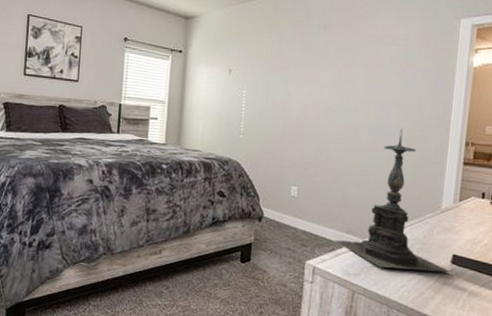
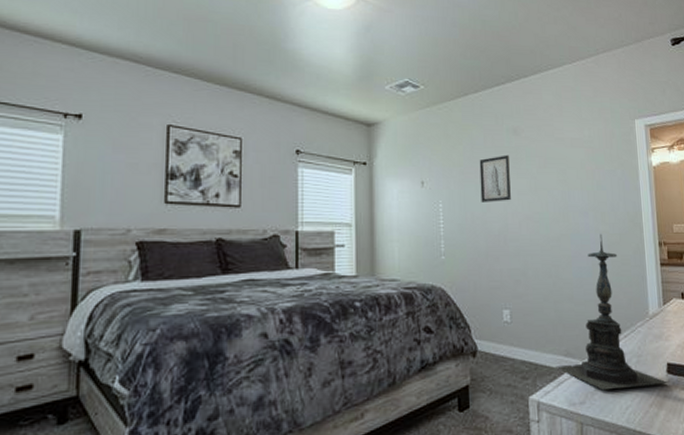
wall art: none [283,49,316,92] -> present [479,154,511,202]

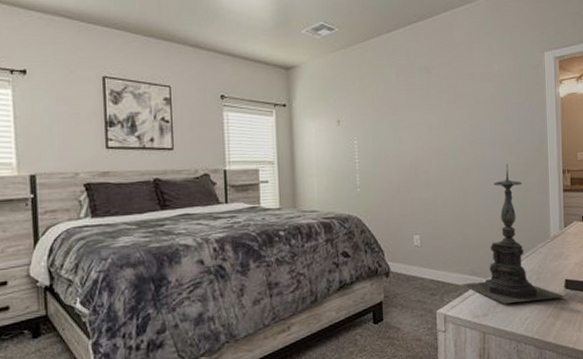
wall art: present [479,154,511,202] -> none [392,92,422,138]

